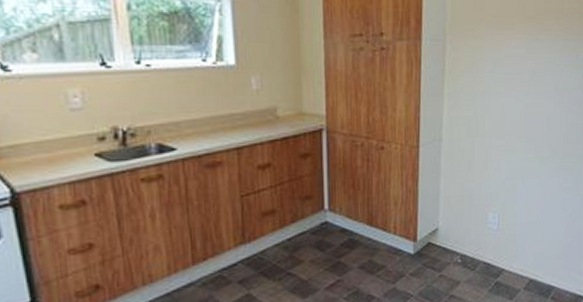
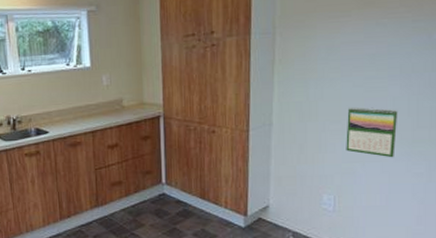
calendar: none [509,122,552,174] -> present [346,107,398,158]

